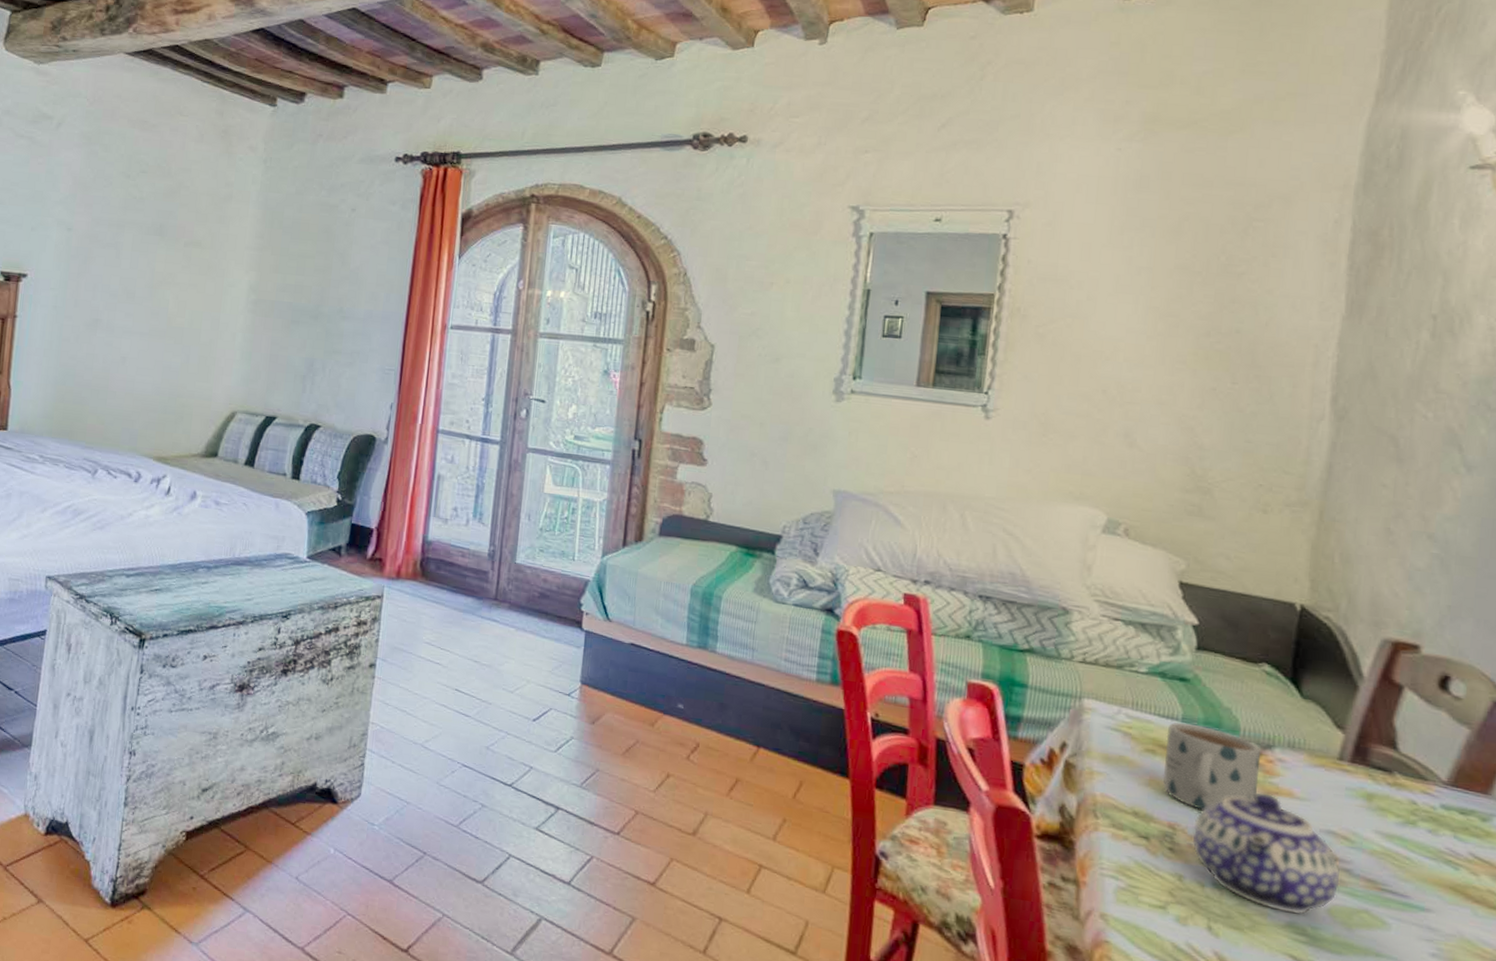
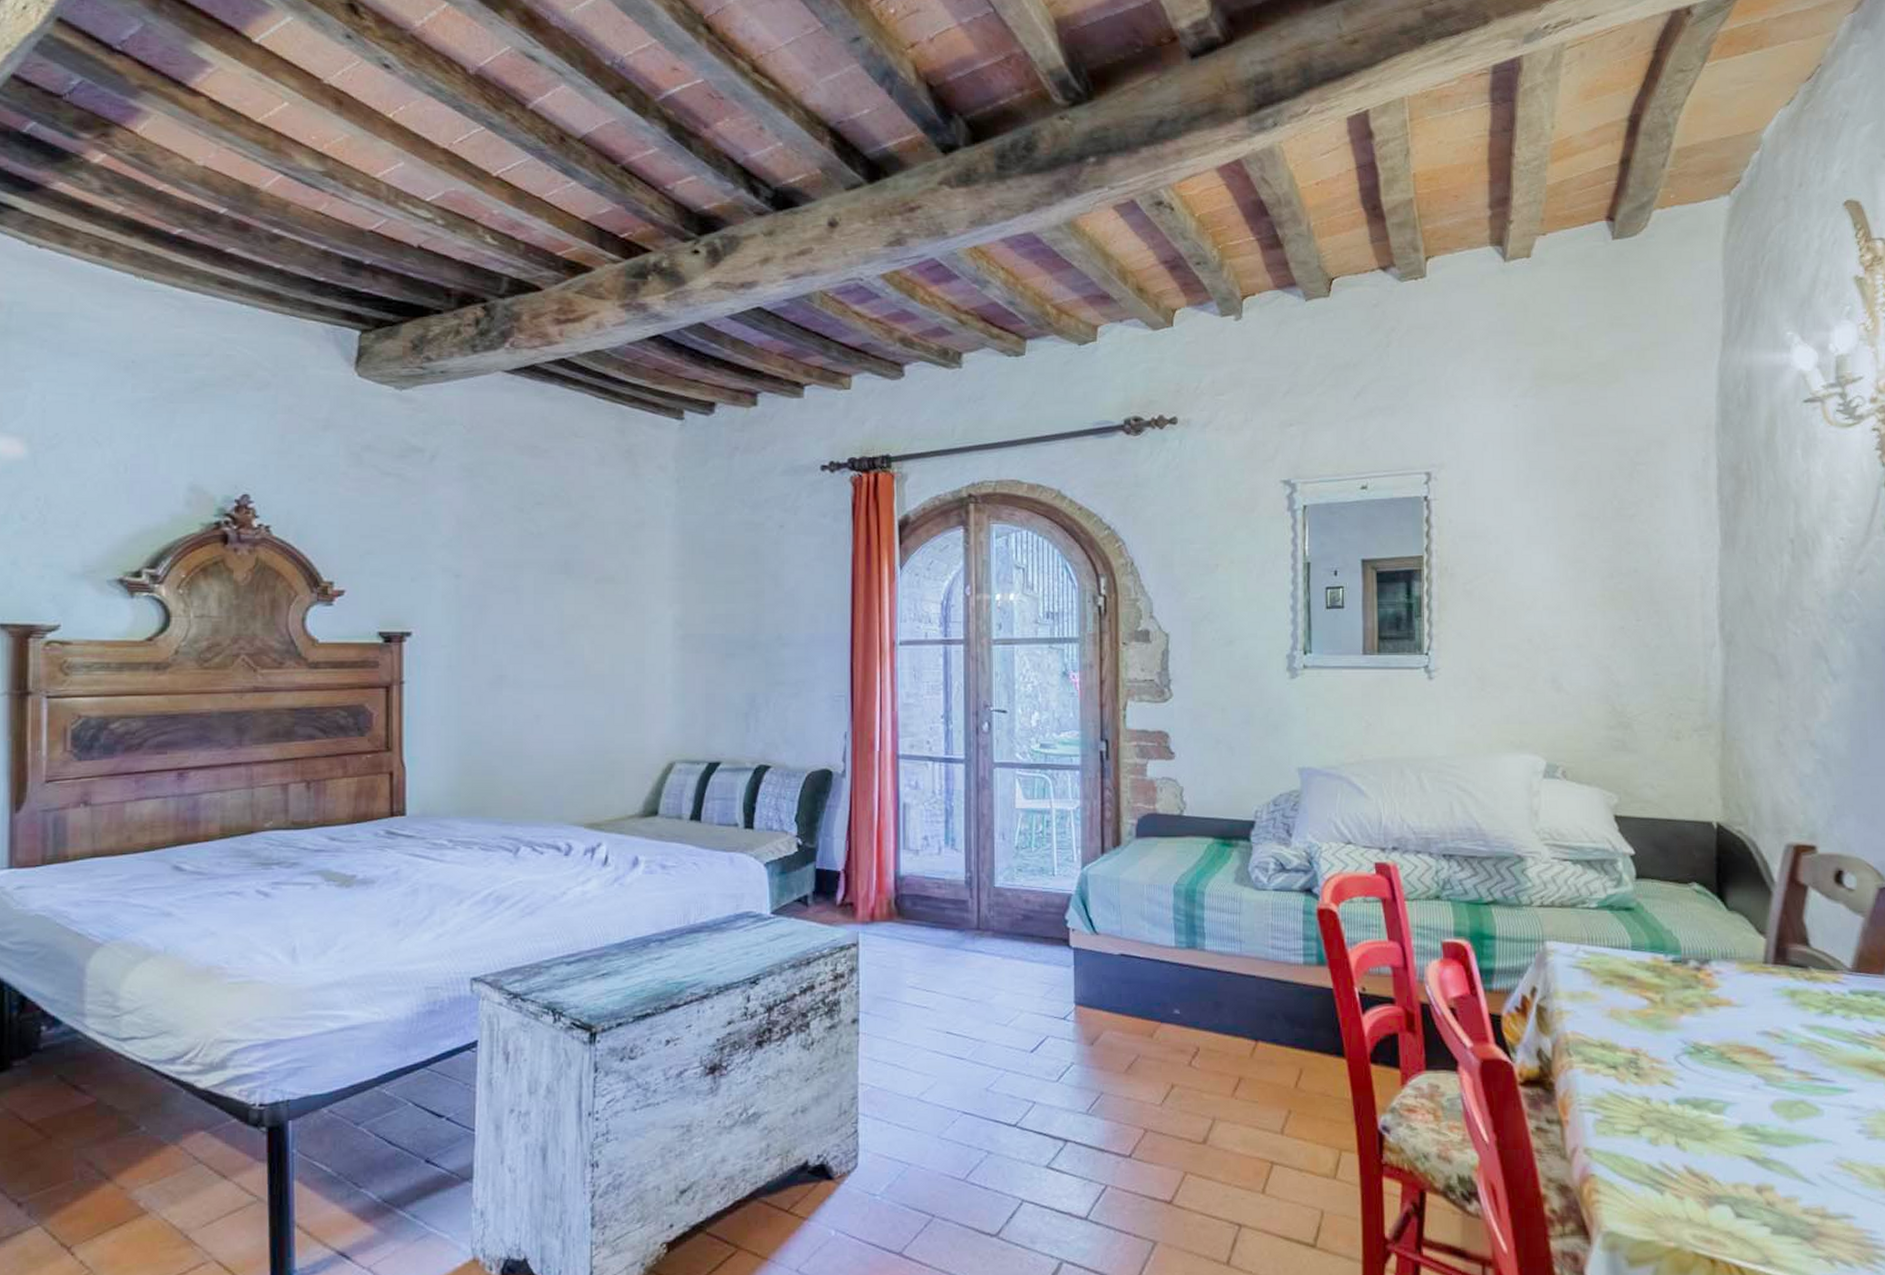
mug: present [1162,722,1261,810] -> none [1620,950,1702,1032]
teapot: present [1191,793,1341,915] -> none [1652,1006,1779,1116]

